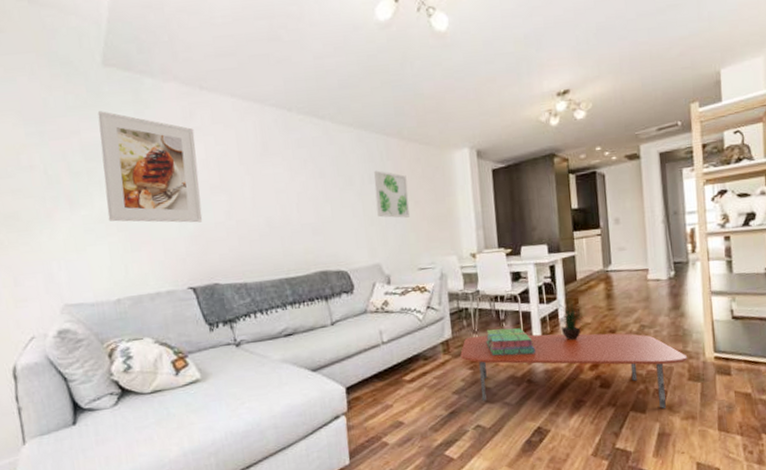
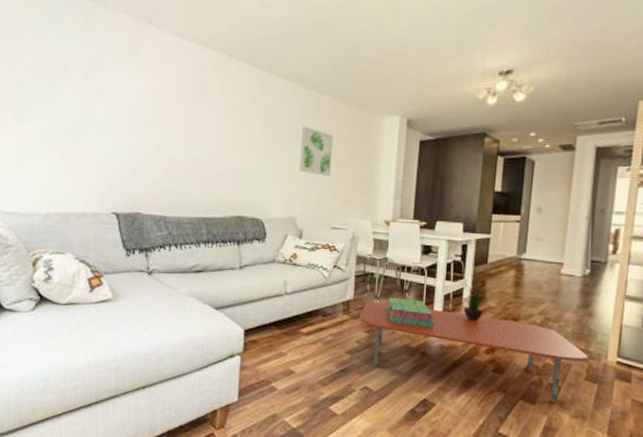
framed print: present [97,111,203,223] -> none [48,34,137,153]

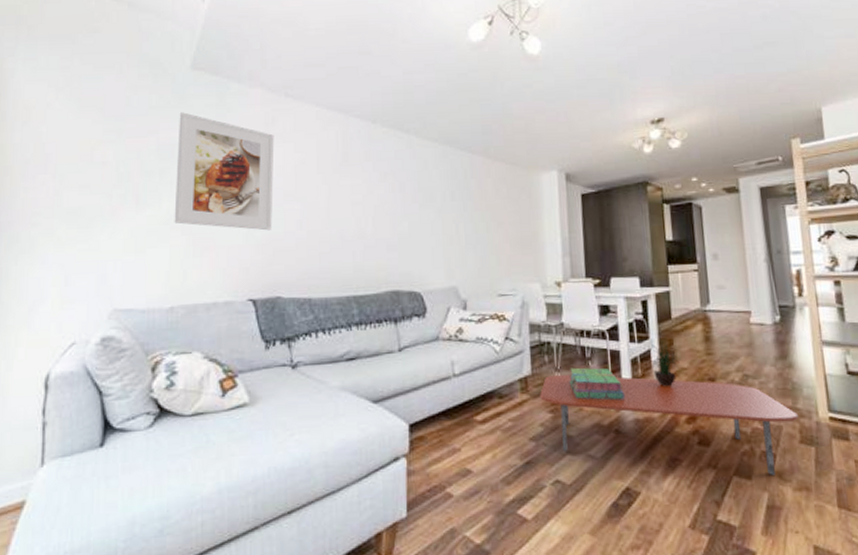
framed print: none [48,34,137,153] -> present [174,112,274,231]
wall art: present [300,126,334,176] -> none [456,188,492,239]

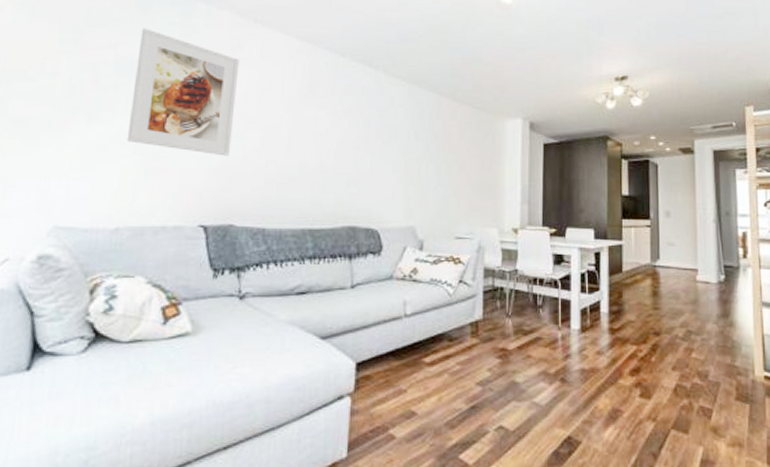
coffee table: present [540,374,799,475] -> none [490,320,736,430]
stack of books: present [569,367,626,400] -> none [519,314,573,349]
potted plant: present [652,338,680,387] -> none [600,290,627,339]

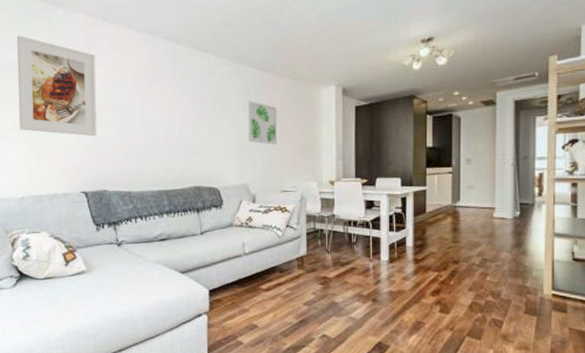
wall art: none [419,128,455,181] -> present [248,101,278,145]

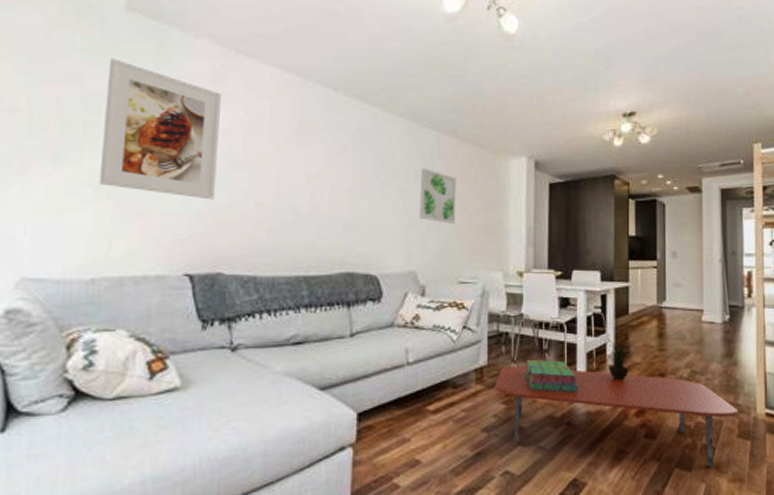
coffee table: none [313,255,526,337] -> present [495,365,739,467]
stack of books: none [337,250,383,276] -> present [525,359,579,393]
potted plant: none [406,228,430,267] -> present [606,333,633,381]

